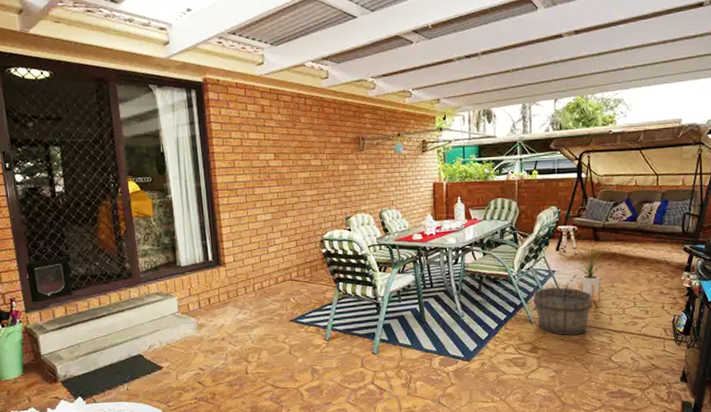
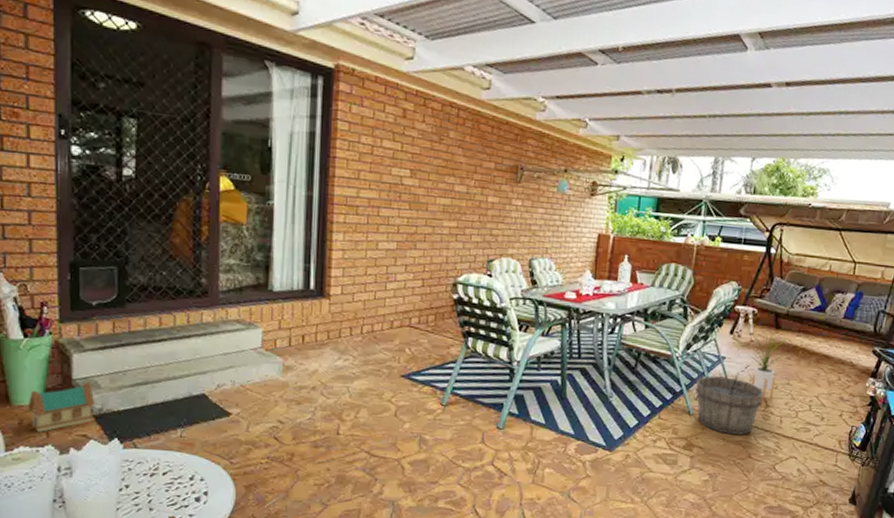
toy house: none [11,356,61,399] -> present [27,382,96,432]

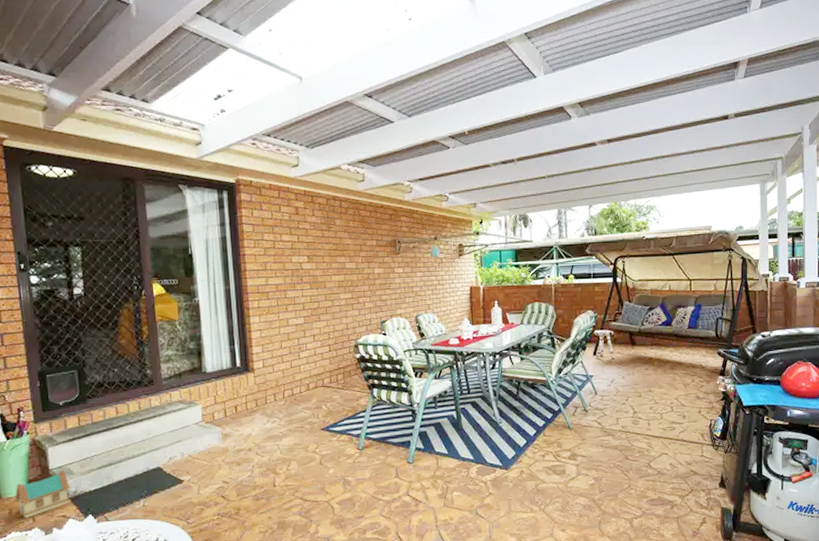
wooden bucket: present [693,372,764,435] -> none [571,387,631,441]
house plant: present [747,327,787,399] -> none [611,345,643,407]

